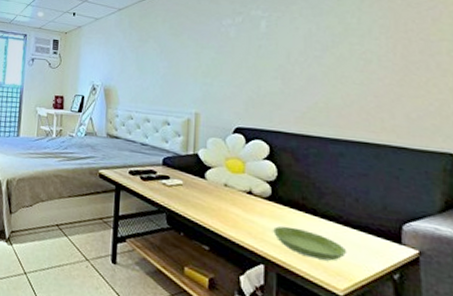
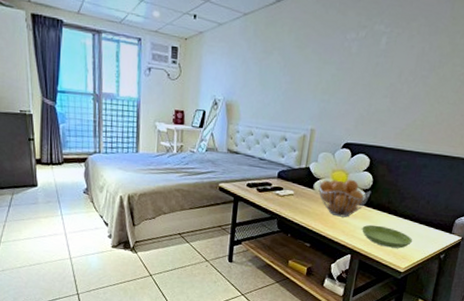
fruit basket: none [210,169,278,215] -> present [318,180,371,218]

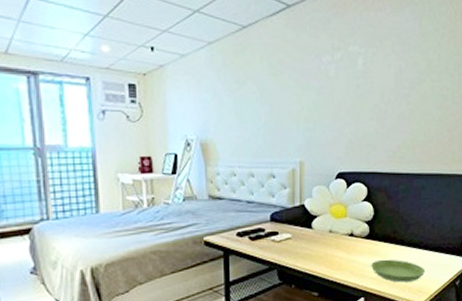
fruit basket: present [318,180,371,218] -> none [317,213,374,256]

